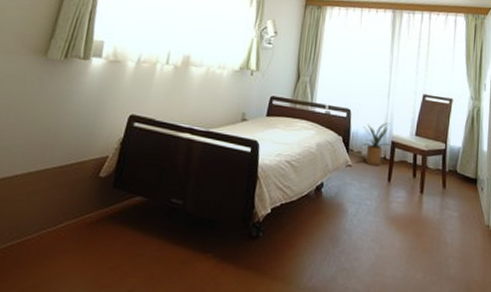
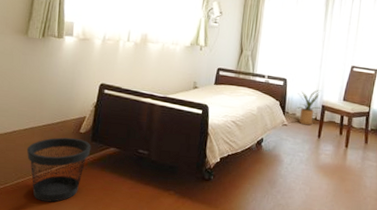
wastebasket: none [28,183,112,272] -> present [26,137,91,202]

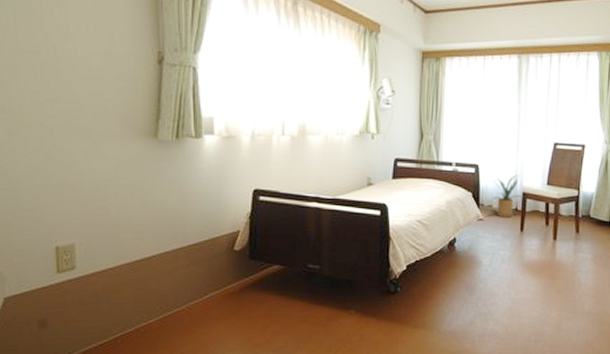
wastebasket: present [26,137,91,202] -> none [170,257,250,337]

